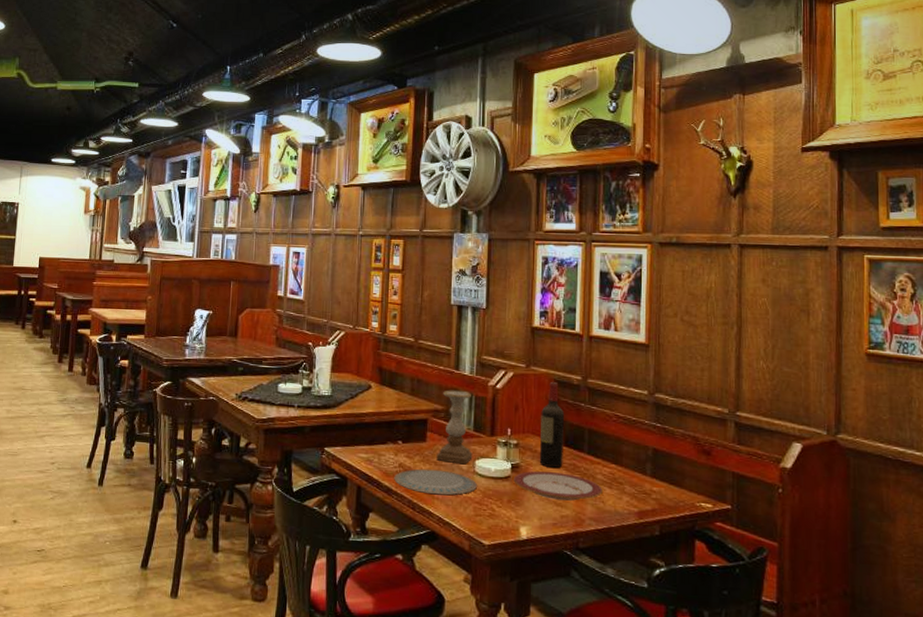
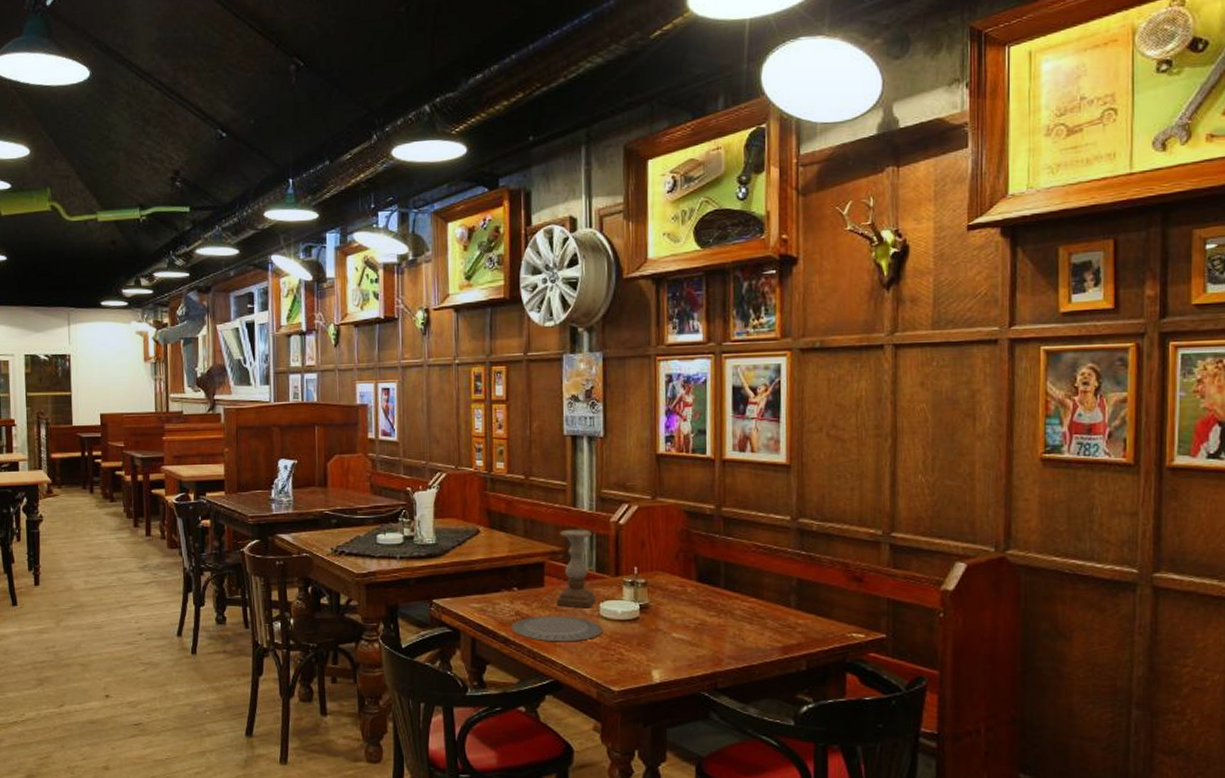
plate: present [513,470,603,501] -> none [643,609,742,639]
wine bottle: present [539,382,565,468] -> none [670,513,698,605]

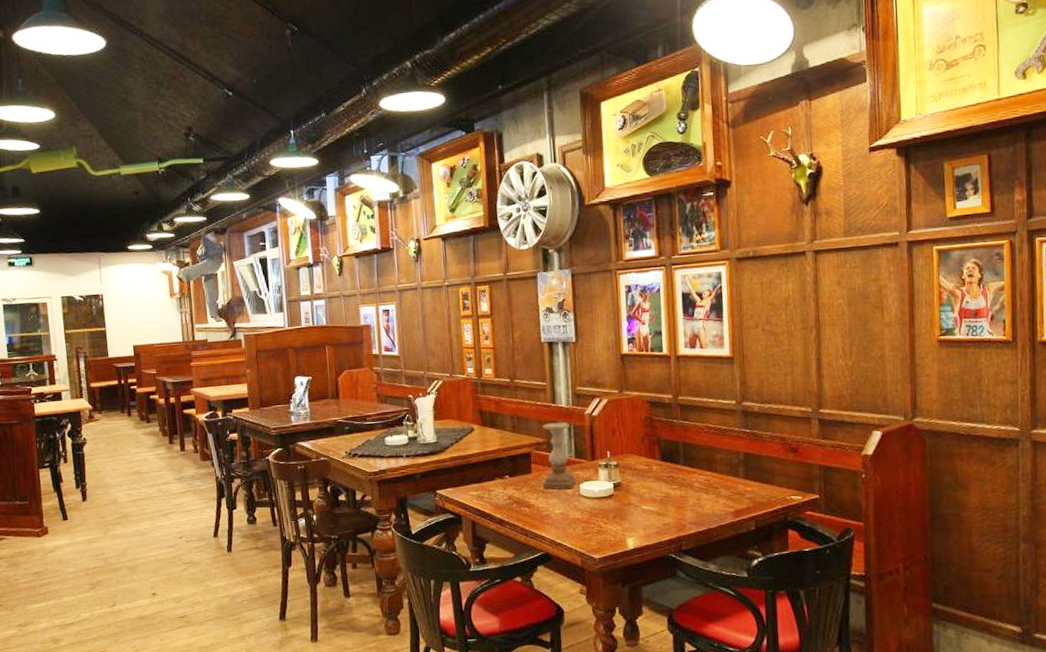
plate: present [511,615,603,642] -> none [505,497,583,520]

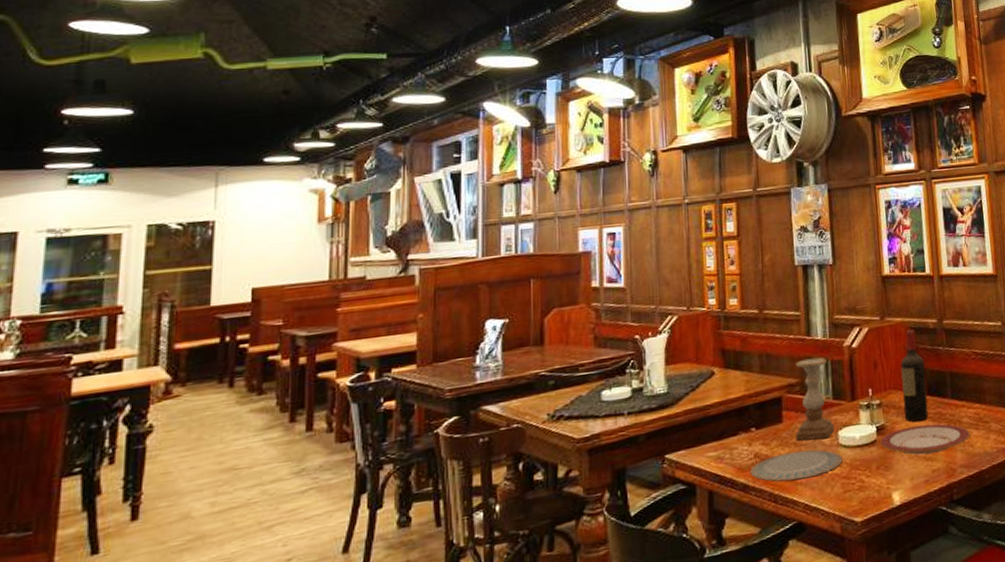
plate: none [505,497,583,520] -> present [750,449,843,482]
plate: none [616,485,700,510] -> present [880,423,970,455]
wine bottle: none [637,403,662,482] -> present [900,330,929,422]

